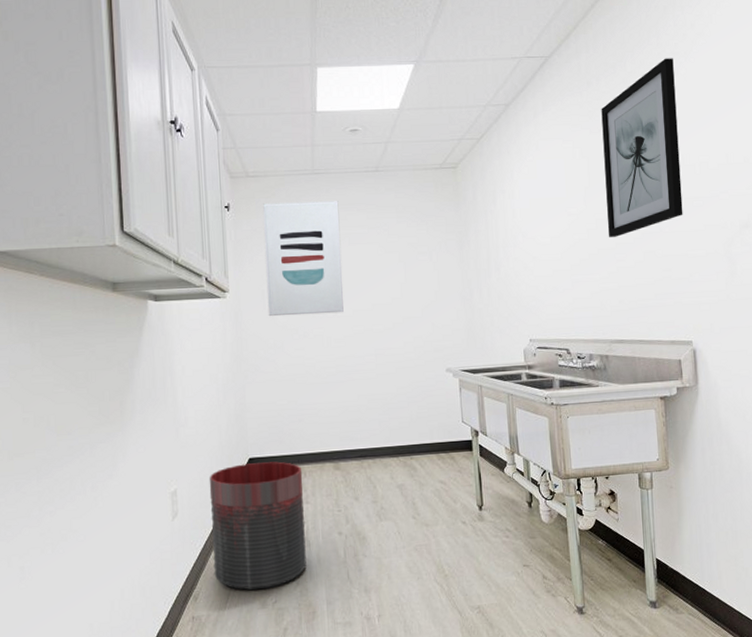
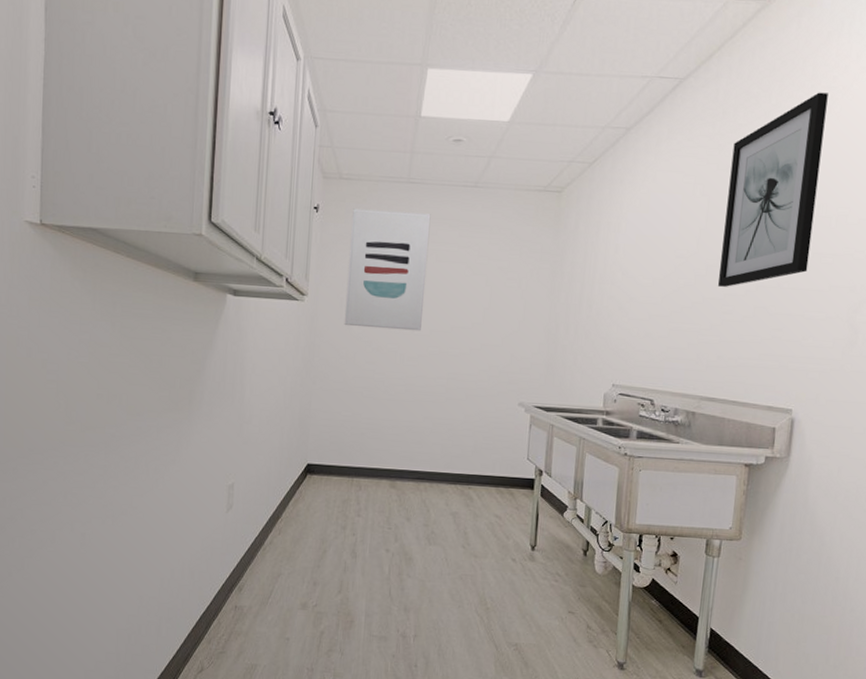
trash can: present [209,461,307,591] -> none [260,468,358,592]

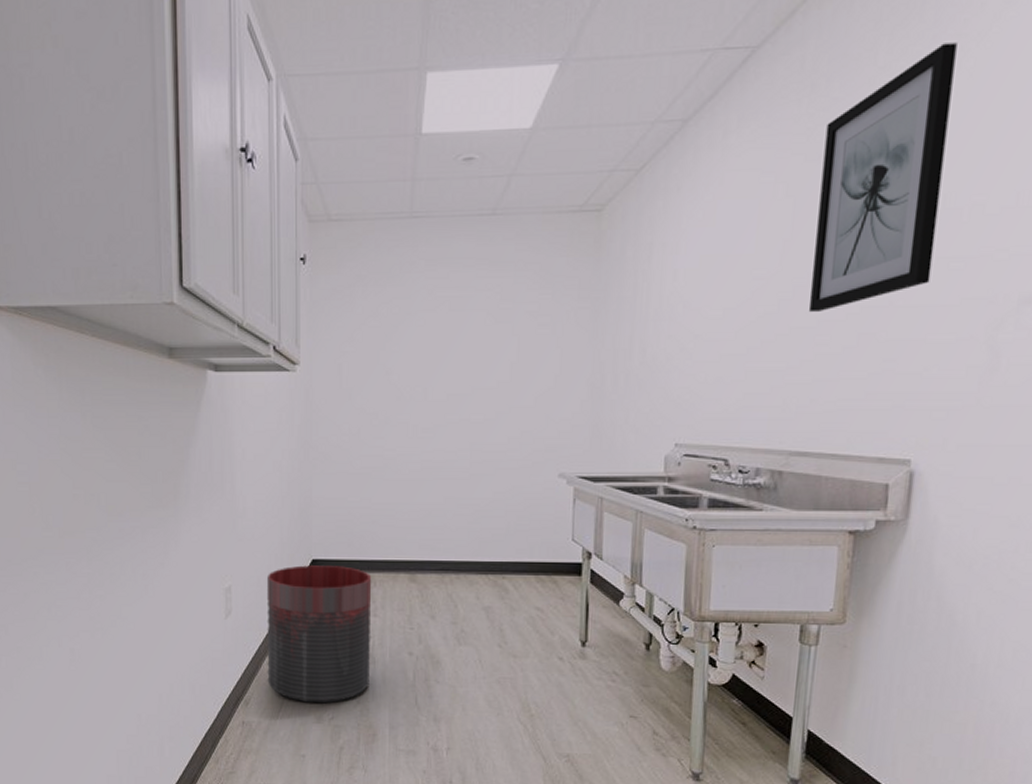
trash can: none [260,468,358,592] -> present [266,565,372,704]
wall art: present [344,208,431,331] -> none [344,253,441,397]

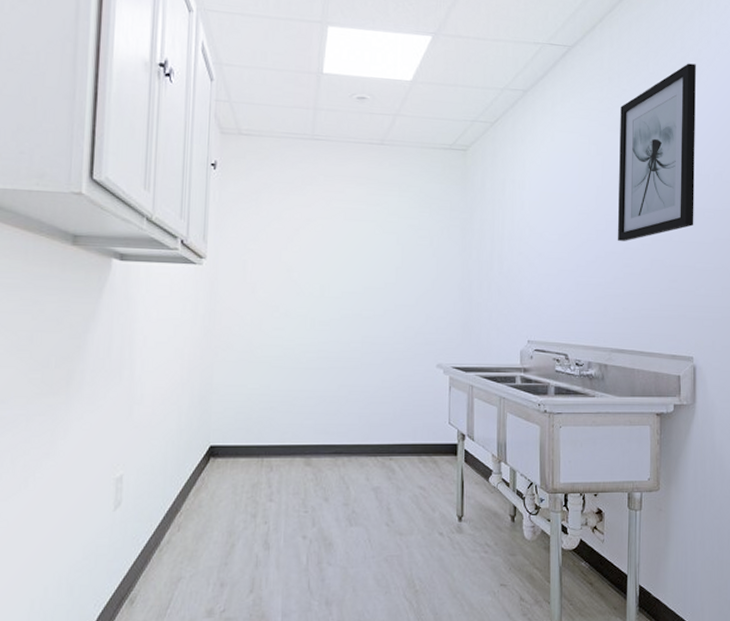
trash can: present [266,565,372,704] -> none [156,452,269,596]

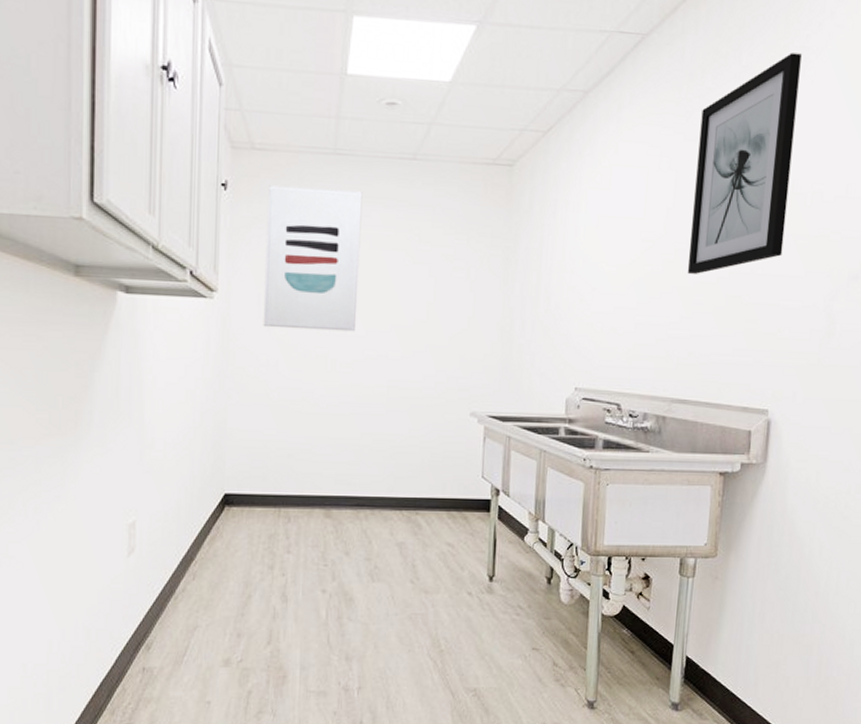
wall art: none [248,165,338,294] -> present [263,185,363,332]

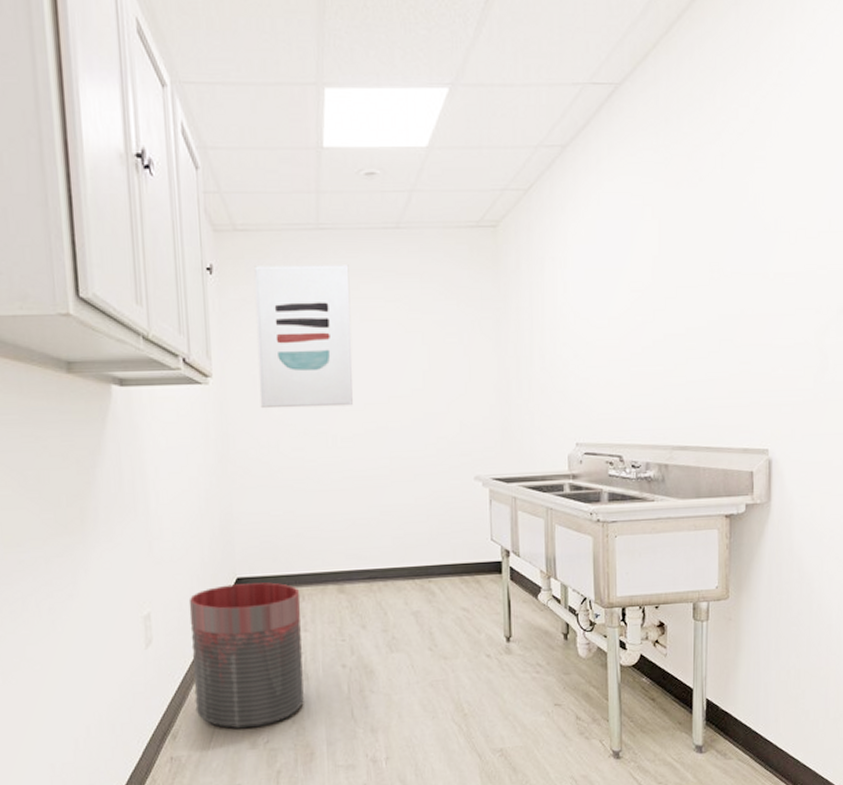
trash can: none [172,500,287,645] -> present [188,582,304,729]
wall art: present [687,53,802,274] -> none [678,91,775,320]

